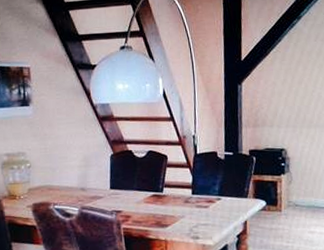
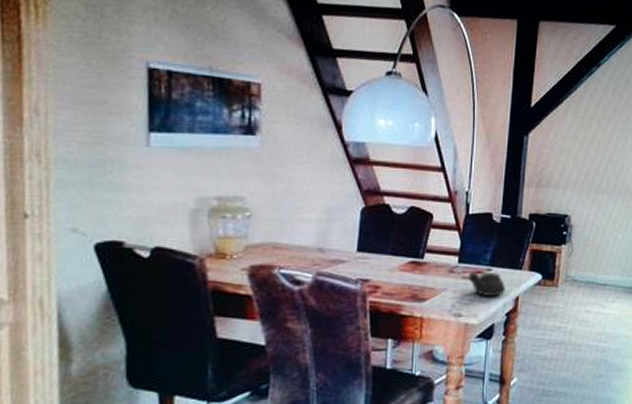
teapot: none [201,200,234,221] -> present [468,271,505,296]

